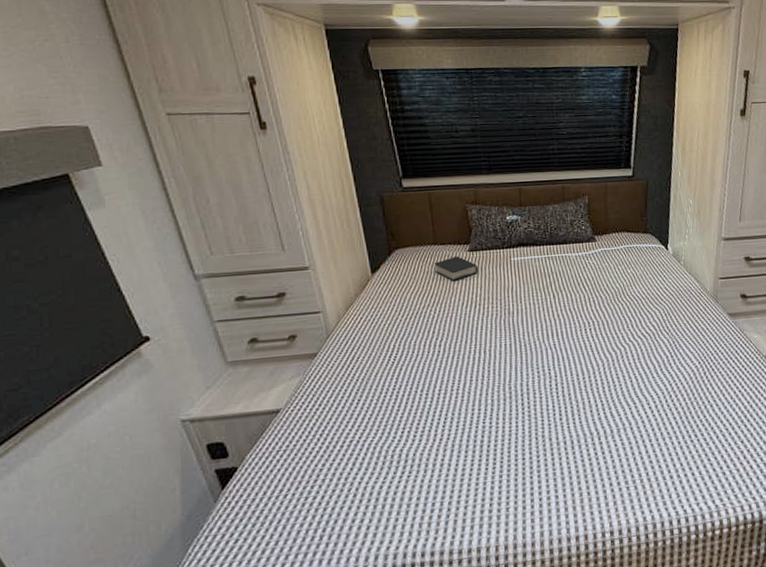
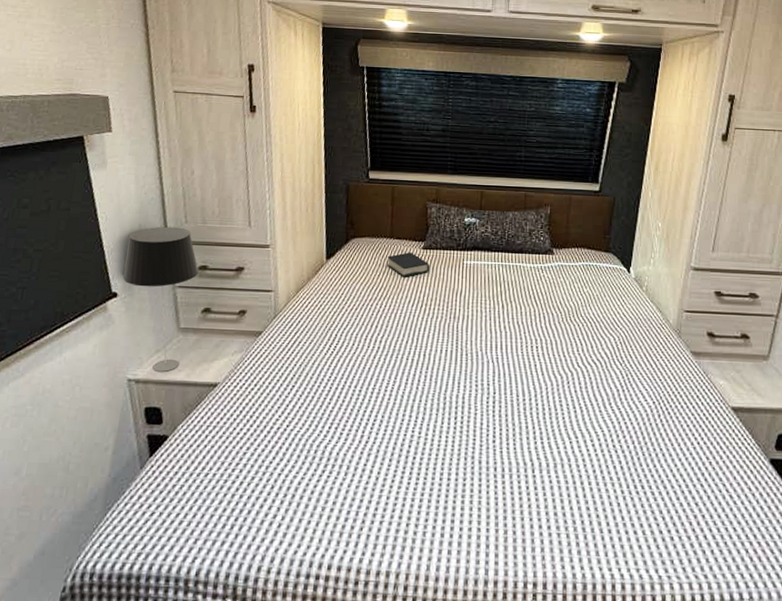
table lamp: none [148,260,237,408] -> present [123,226,199,372]

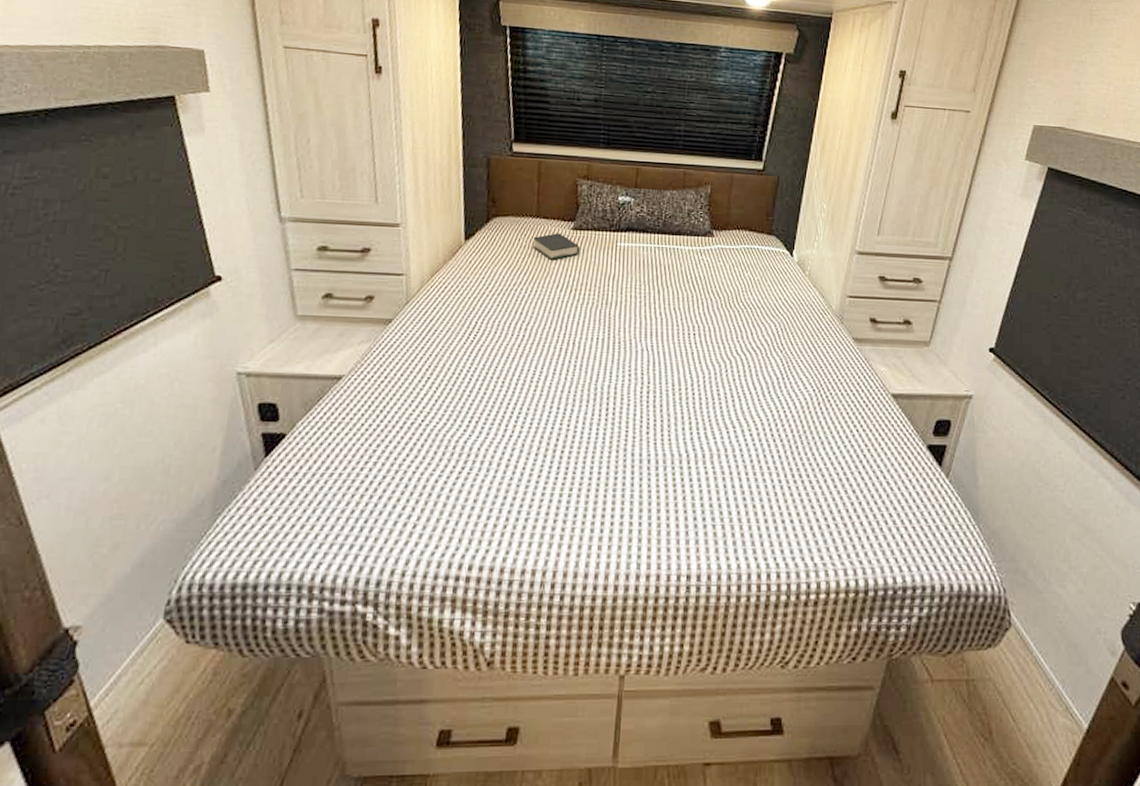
table lamp: present [123,226,199,372] -> none [228,201,318,364]

